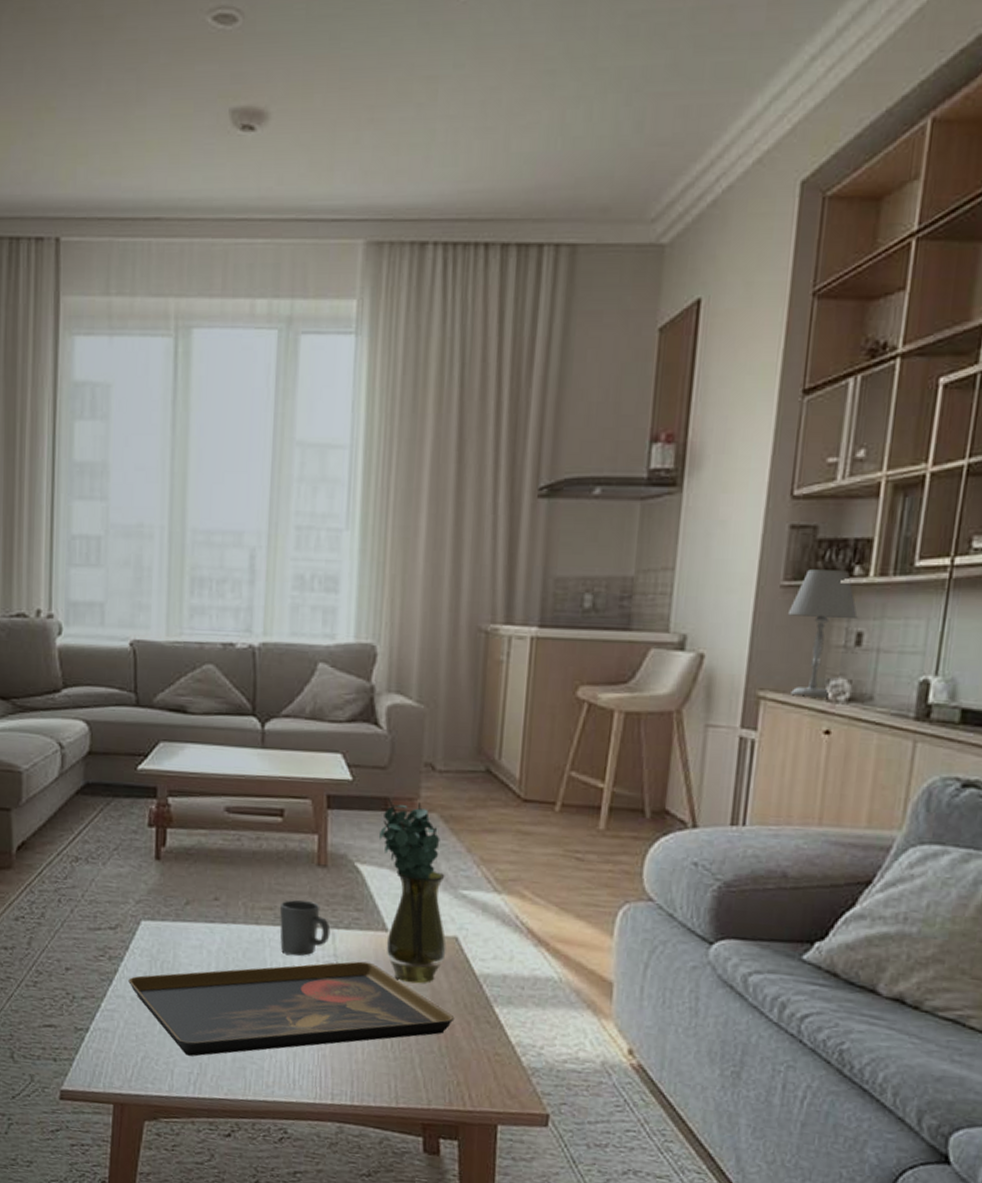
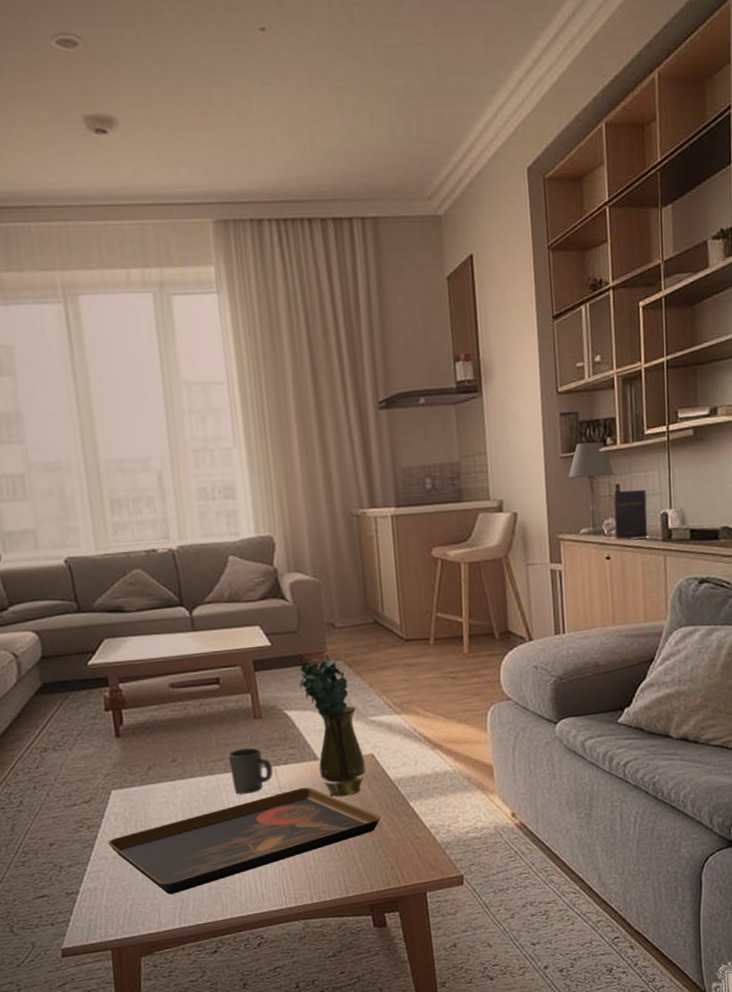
book: none [842,641,902,712] -> present [613,490,647,539]

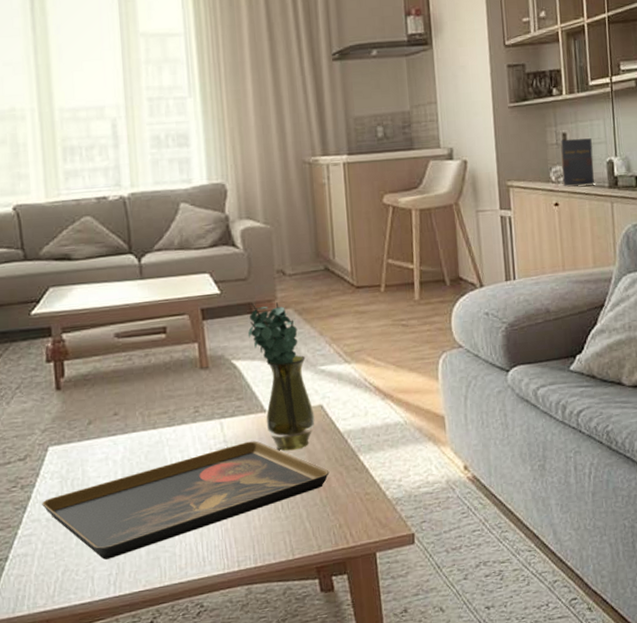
mug: present [229,747,273,794] -> none [173,399,219,449]
table lamp: present [568,442,614,535] -> none [516,92,561,182]

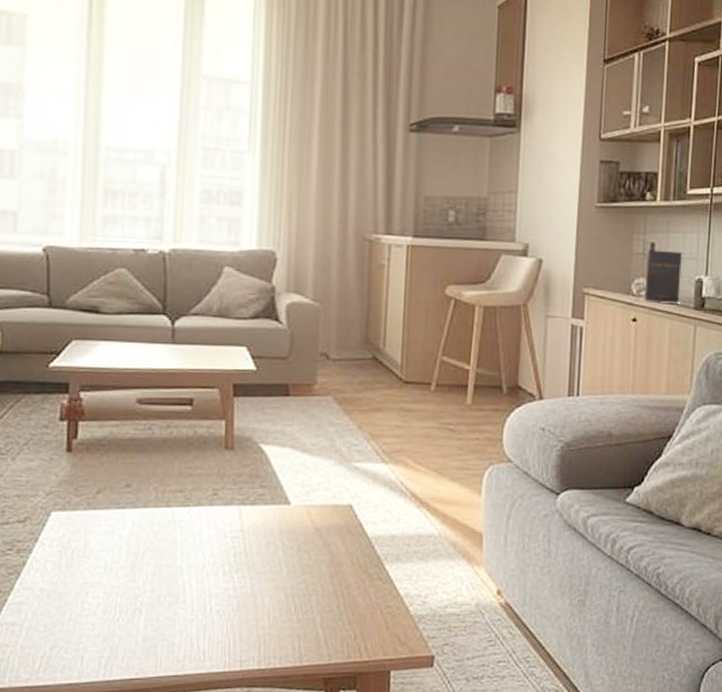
decorative tray: present [42,440,330,560] -> none [37,534,351,640]
vase: present [248,302,315,451] -> none [281,384,342,550]

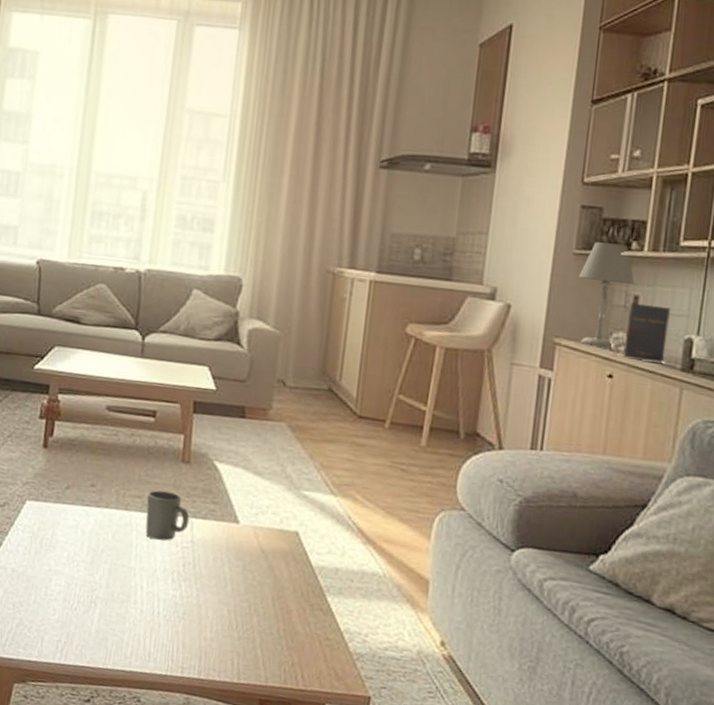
mug: none [189,481,238,533] -> present [145,490,190,541]
table lamp: none [601,194,651,293] -> present [578,242,635,348]

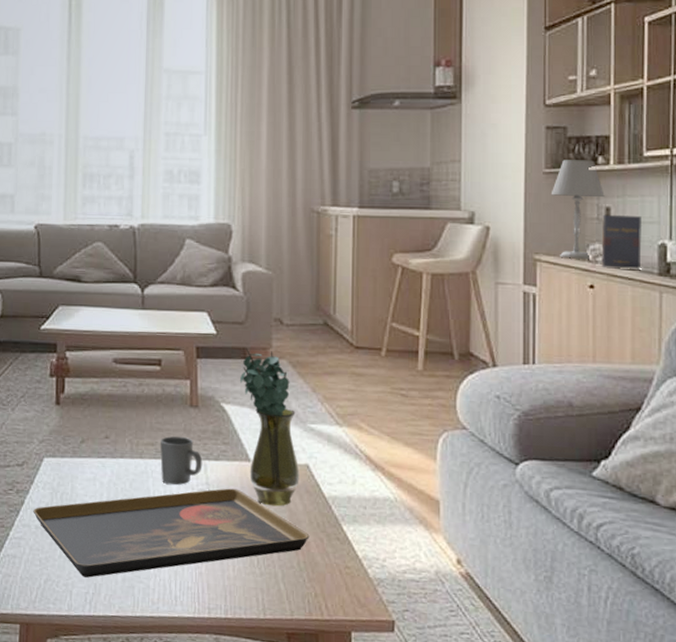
decorative tray: none [10,548,293,626] -> present [33,488,310,578]
vase: none [236,406,290,572] -> present [240,347,300,507]

